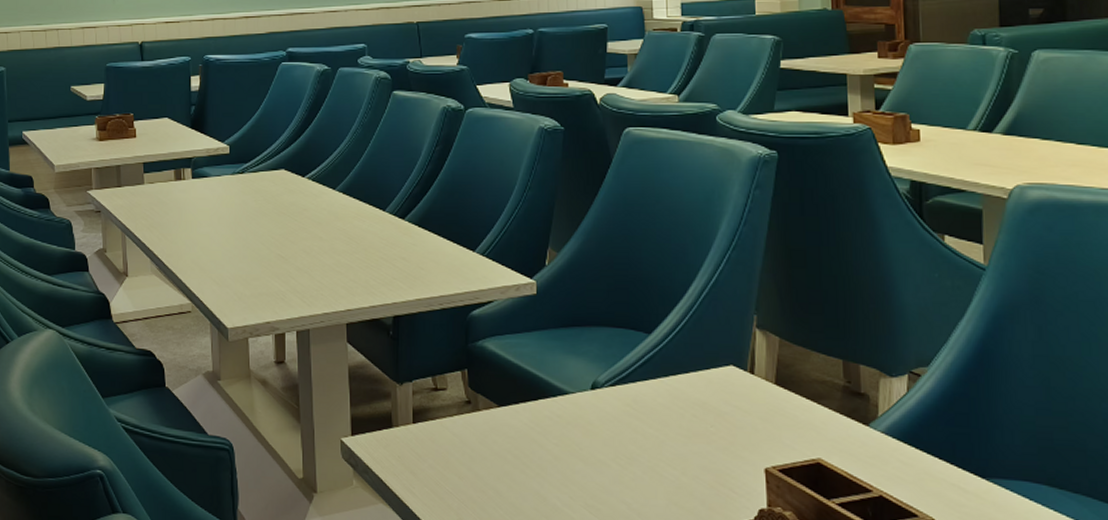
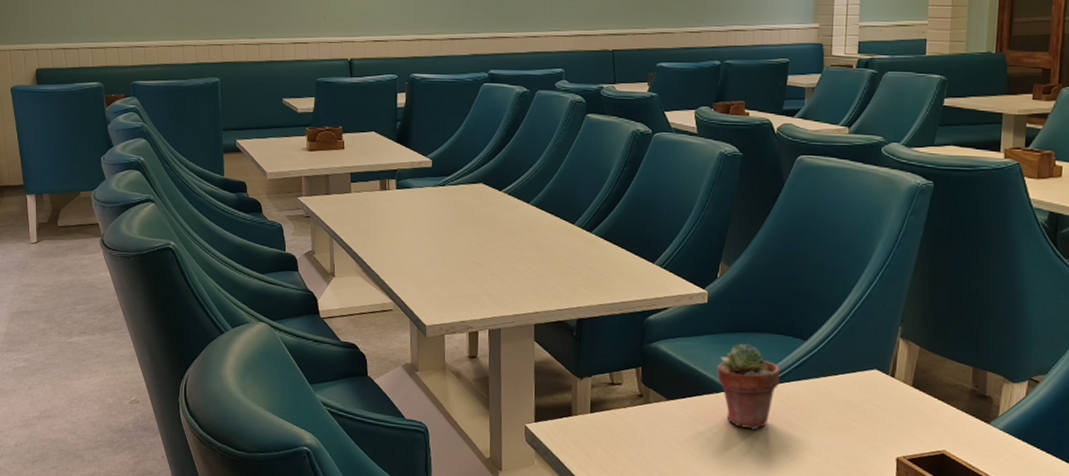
potted succulent: none [552,339,624,439] -> present [717,343,781,430]

